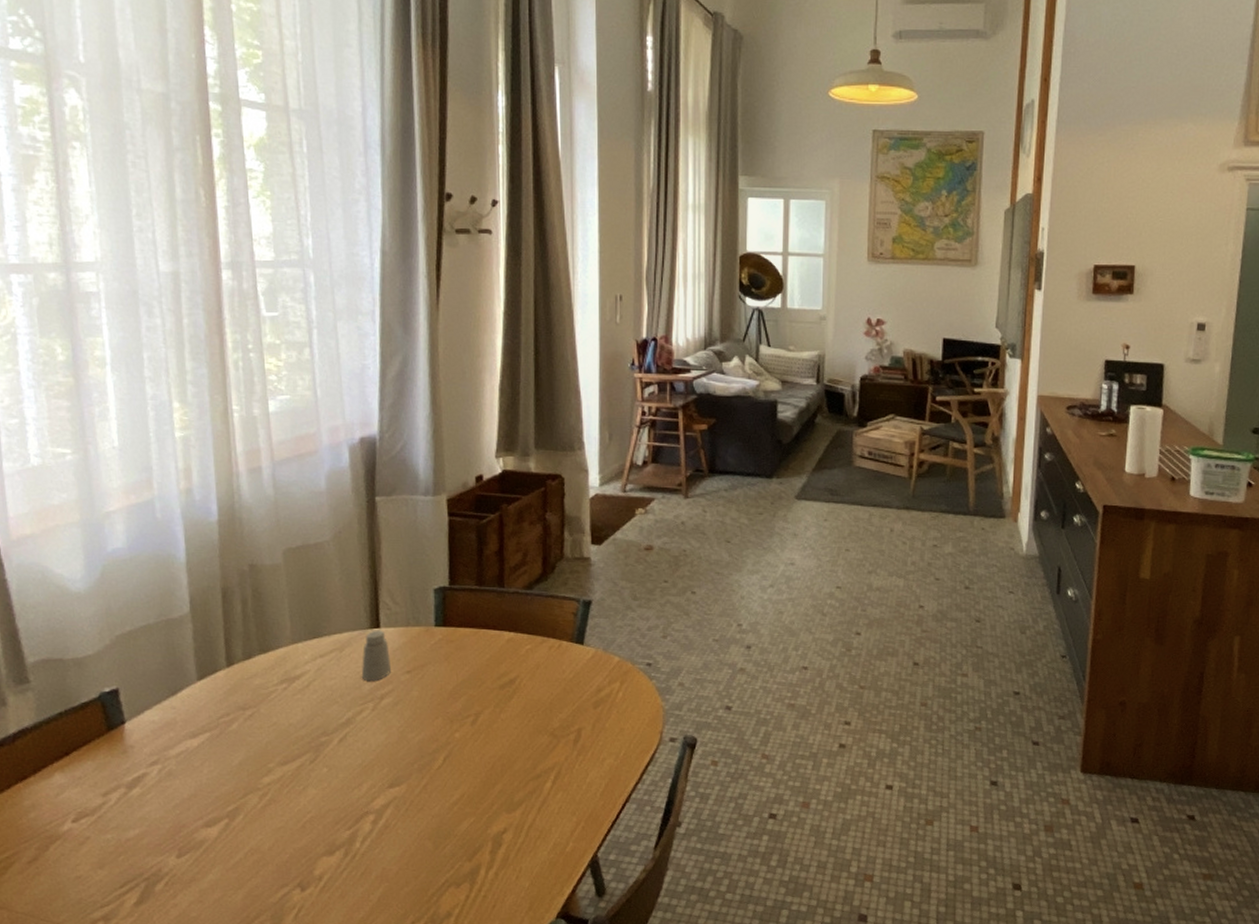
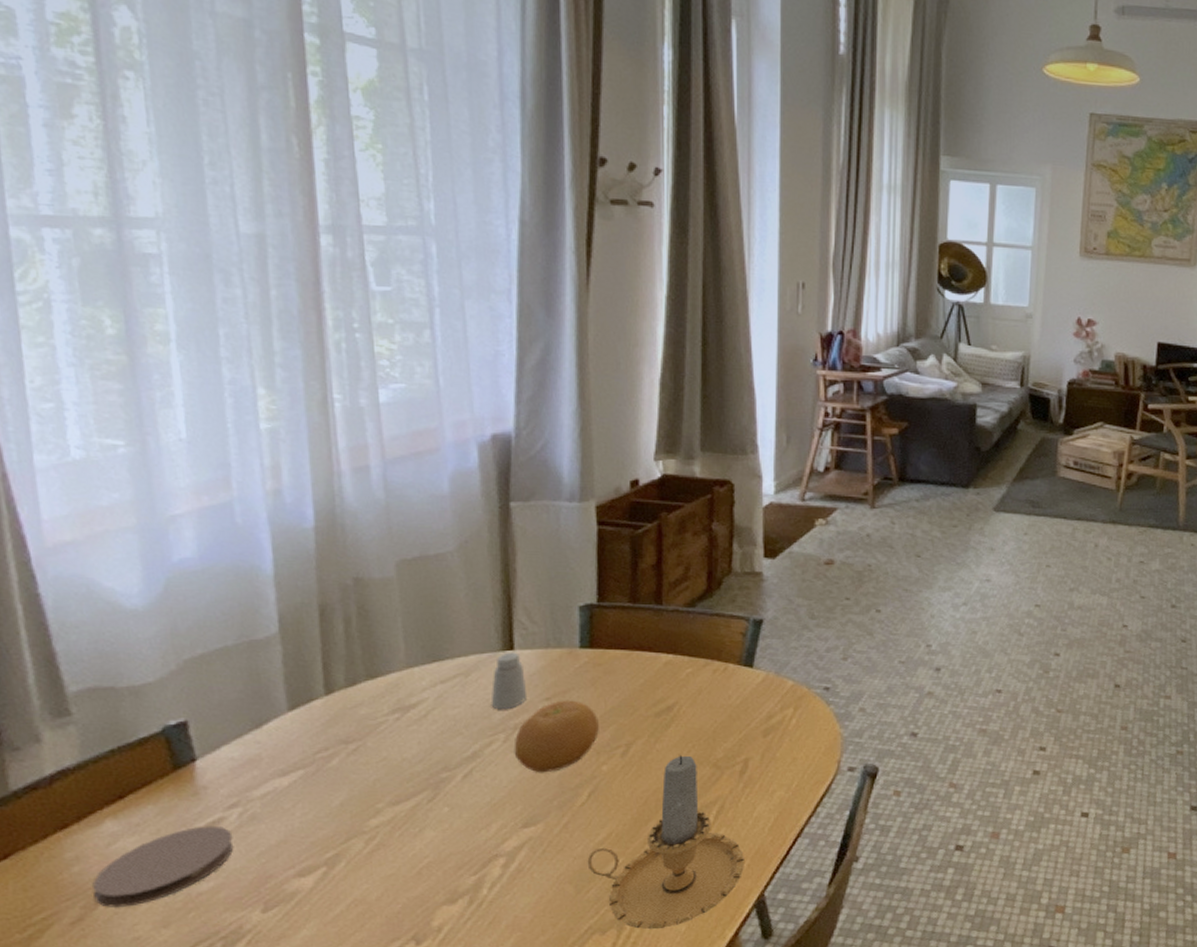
coaster: none [45,780,155,849] -> present [92,825,234,907]
fruit: none [380,673,452,739] -> present [514,700,599,773]
candle: none [443,723,579,885] -> present [587,754,744,930]

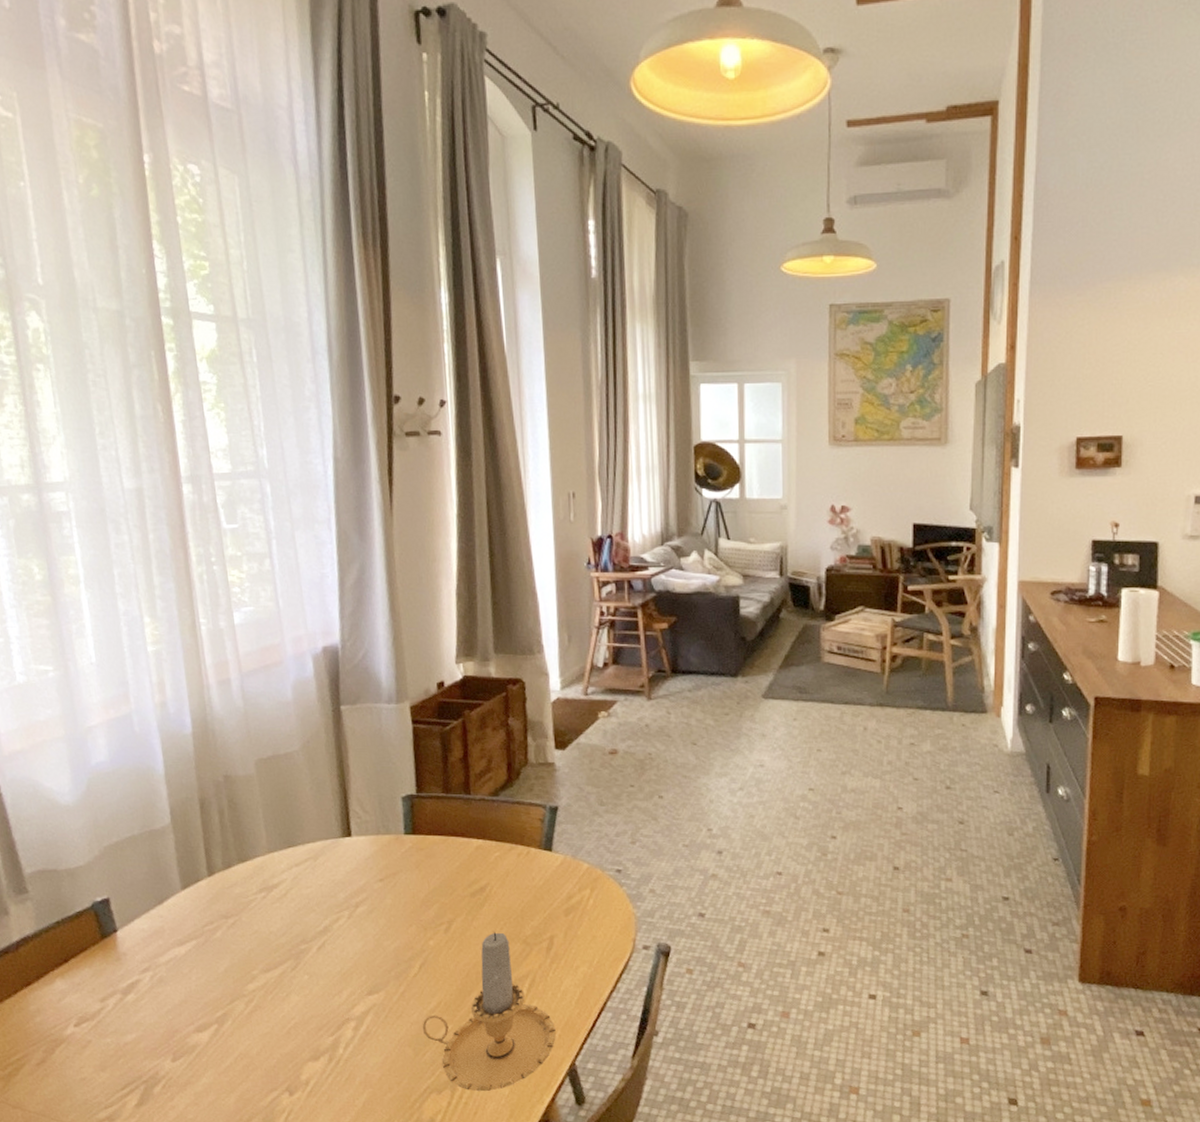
coaster: present [92,825,234,907] -> none [50,986,149,1052]
saltshaker: present [491,652,528,710] -> none [336,838,365,890]
fruit: present [514,700,599,773] -> none [356,881,425,947]

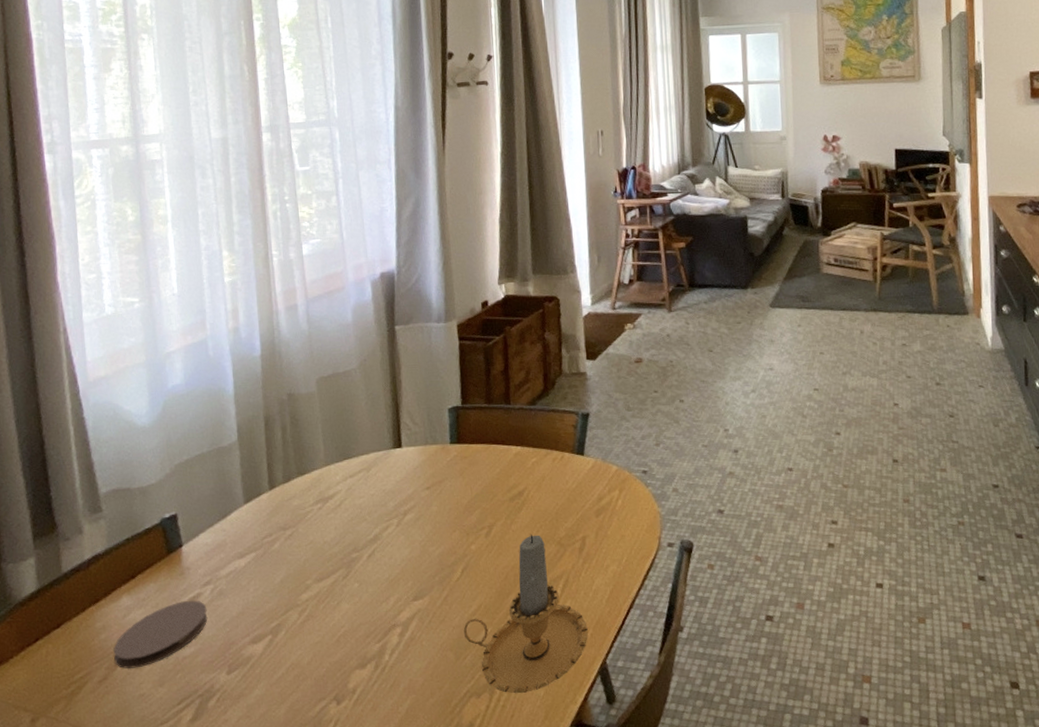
coaster: none [50,986,149,1052] -> present [113,600,208,668]

